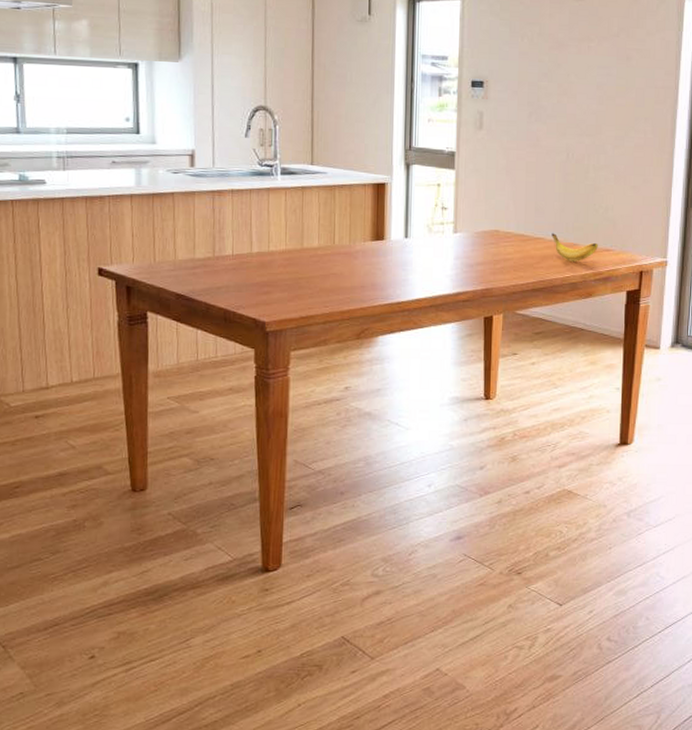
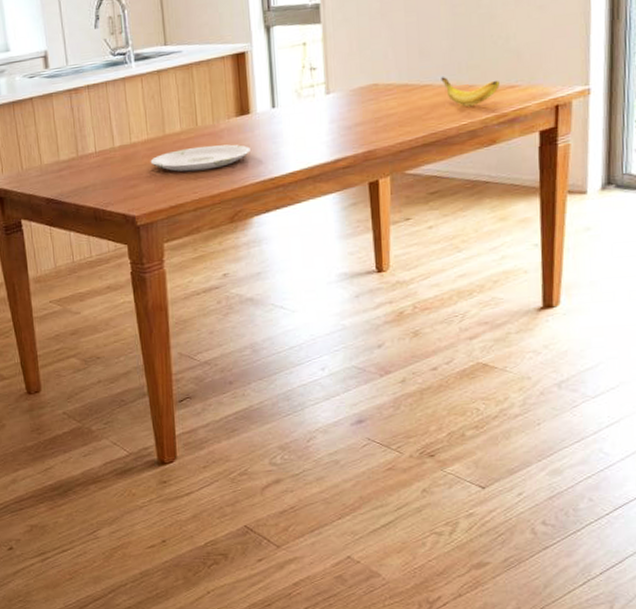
plate: none [286,263,382,287] -> present [150,144,250,172]

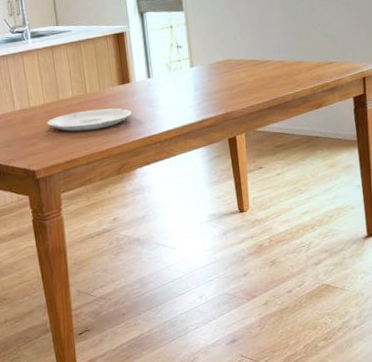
banana: present [441,77,500,107] -> none [278,55,322,78]

